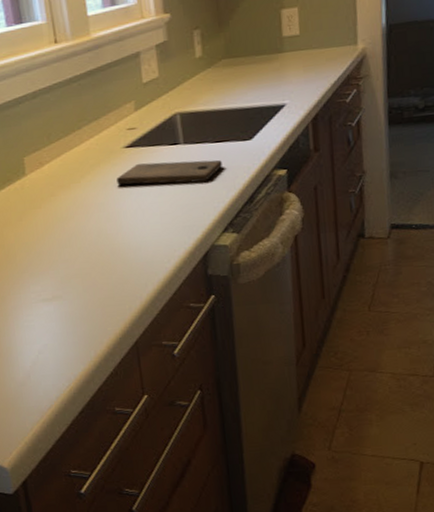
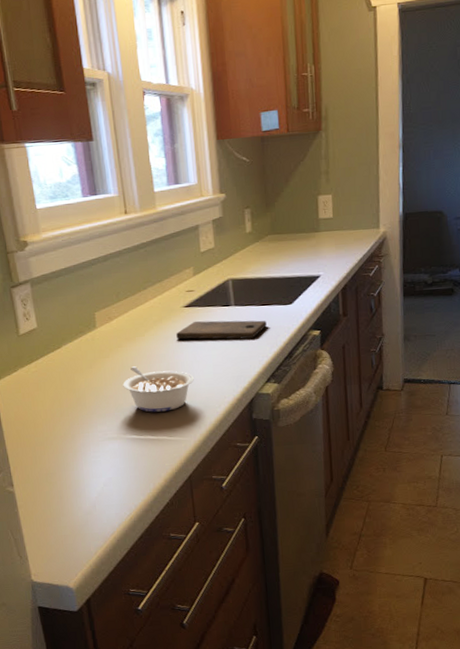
legume: none [57,217,139,270] -> present [123,366,194,412]

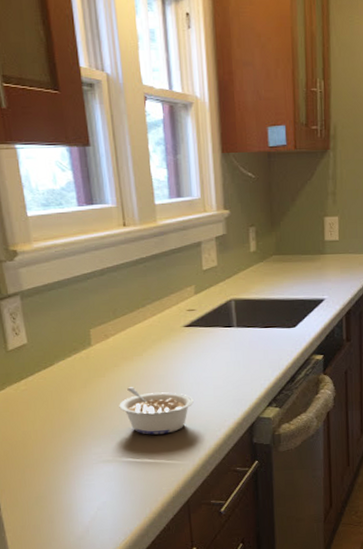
cutting board: present [176,320,267,340] -> none [176,341,269,362]

